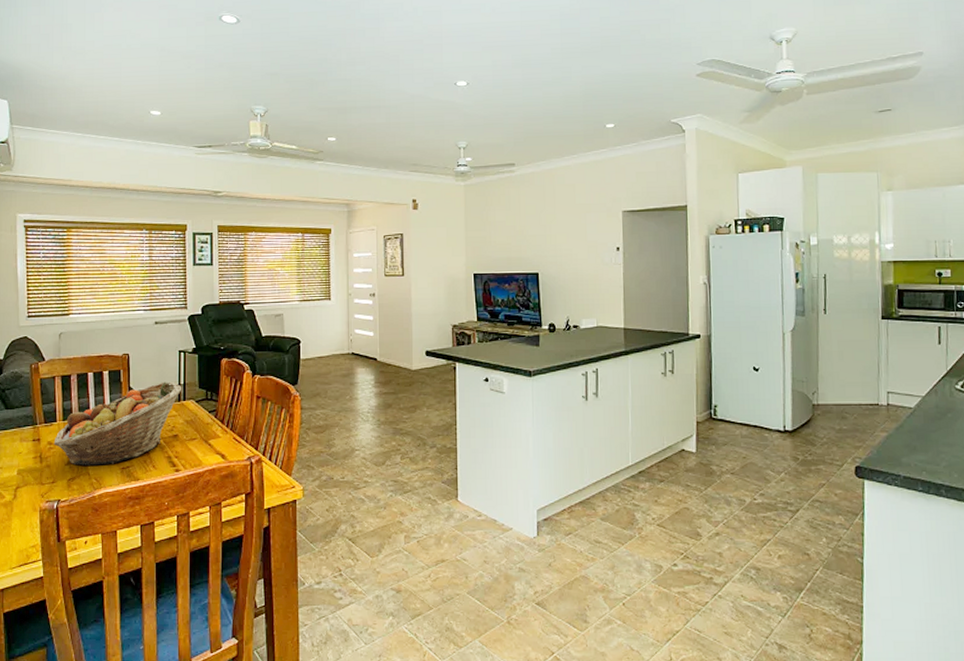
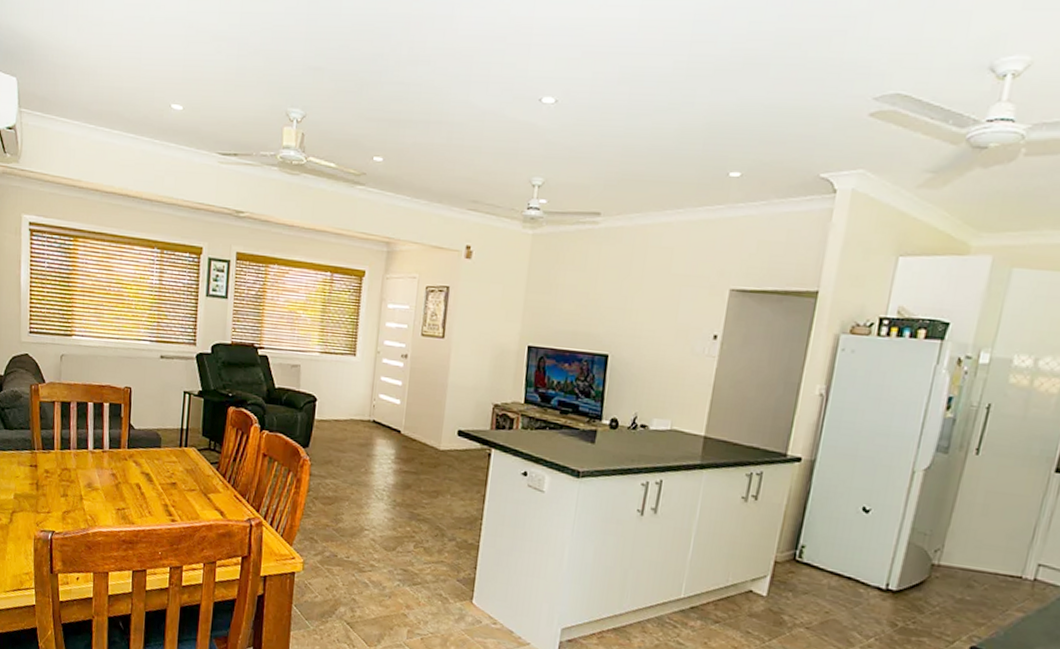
fruit basket: present [54,381,182,466] -> none [50,423,184,504]

